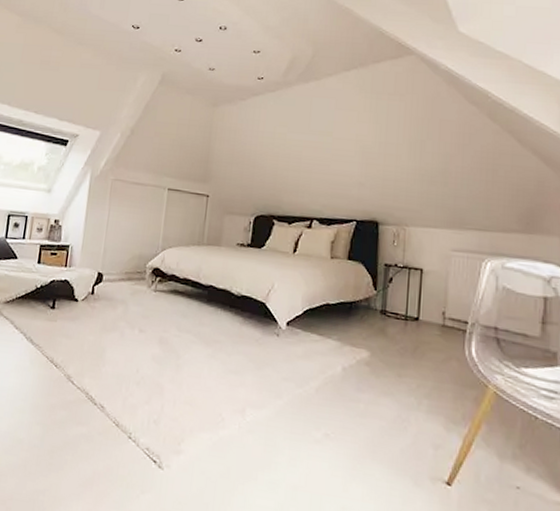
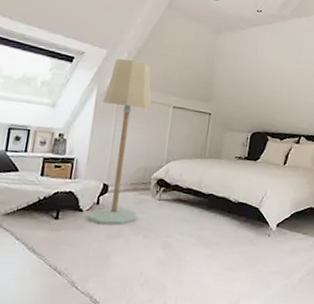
floor lamp: none [83,139,146,318] -> present [88,58,152,226]

